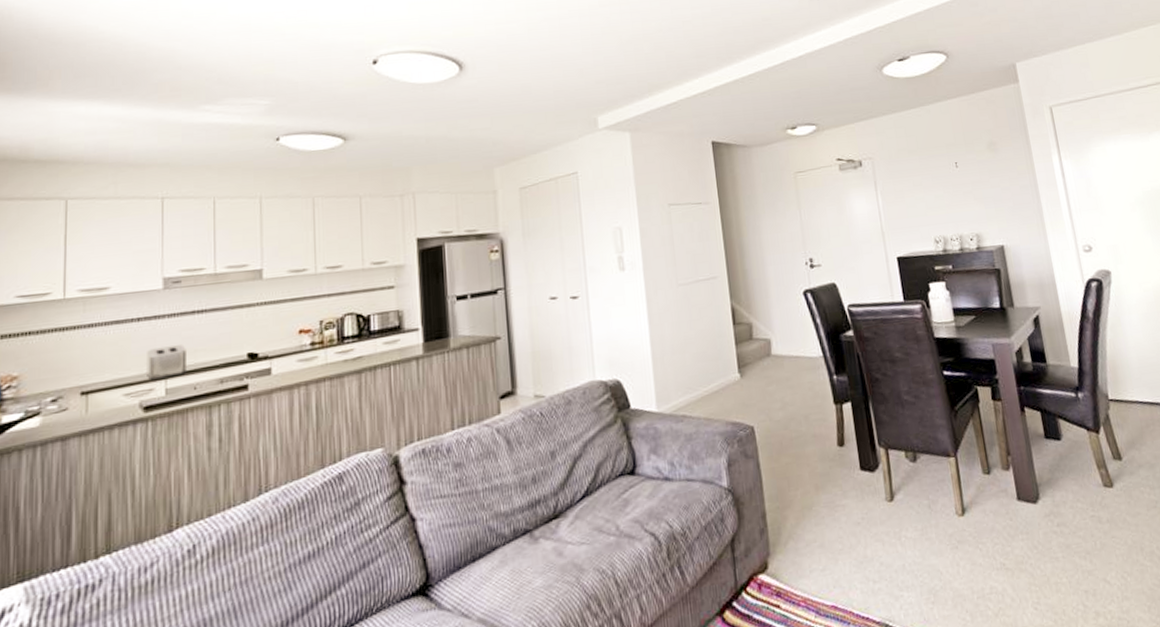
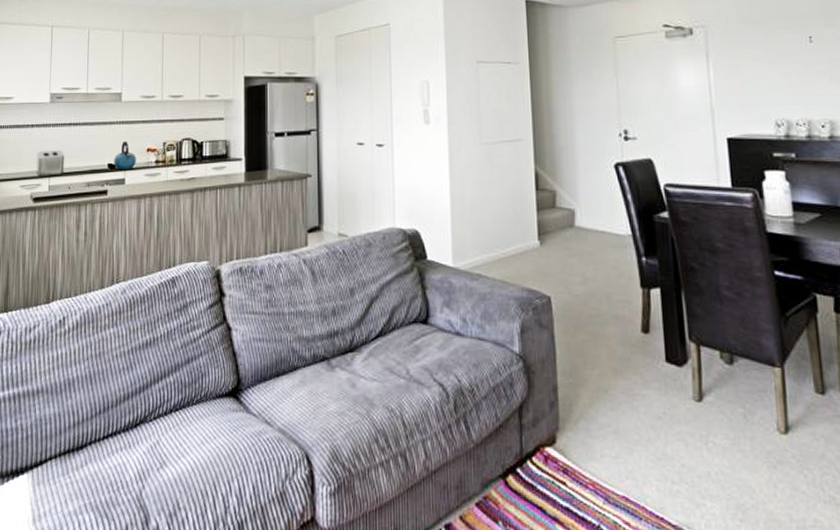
kettle: none [254,324,285,359] -> present [113,141,136,169]

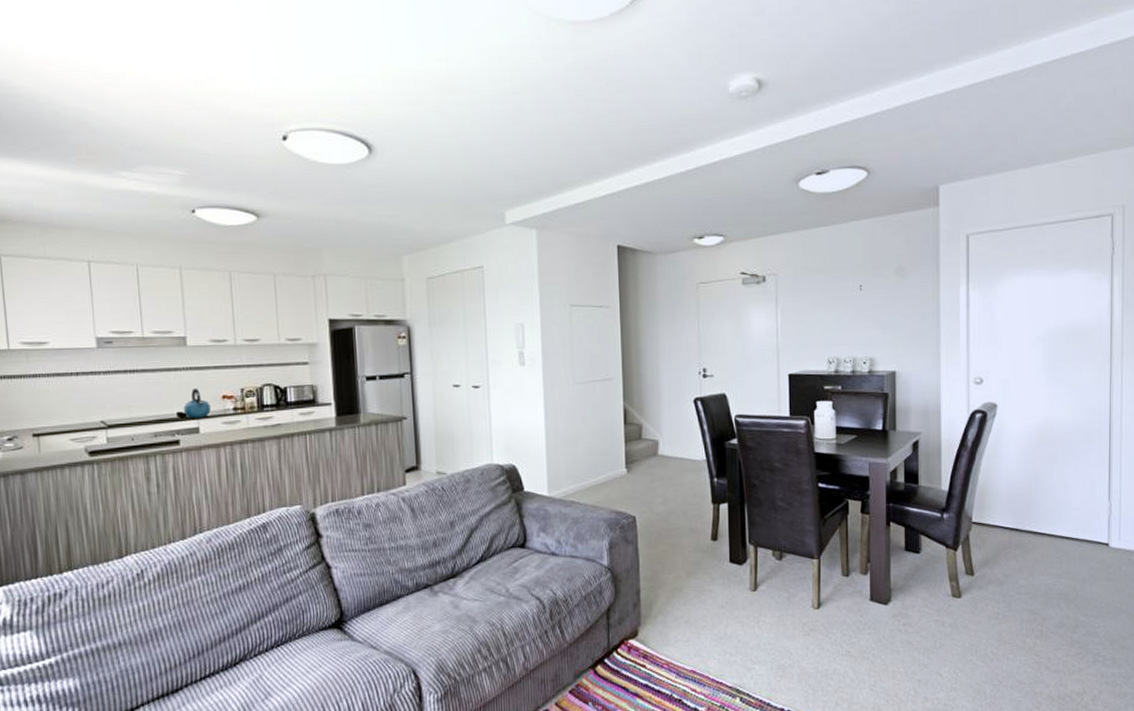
toaster: present [36,150,64,178] -> none [87,400,124,430]

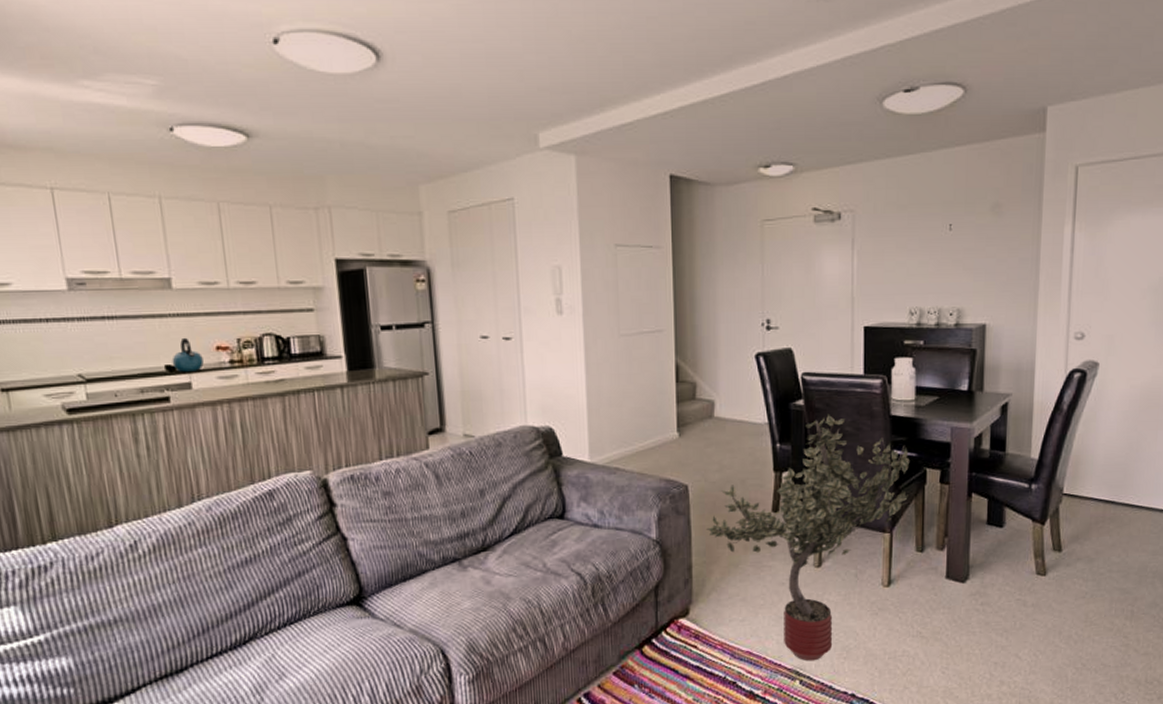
potted tree: none [653,451,834,680] -> present [707,414,910,661]

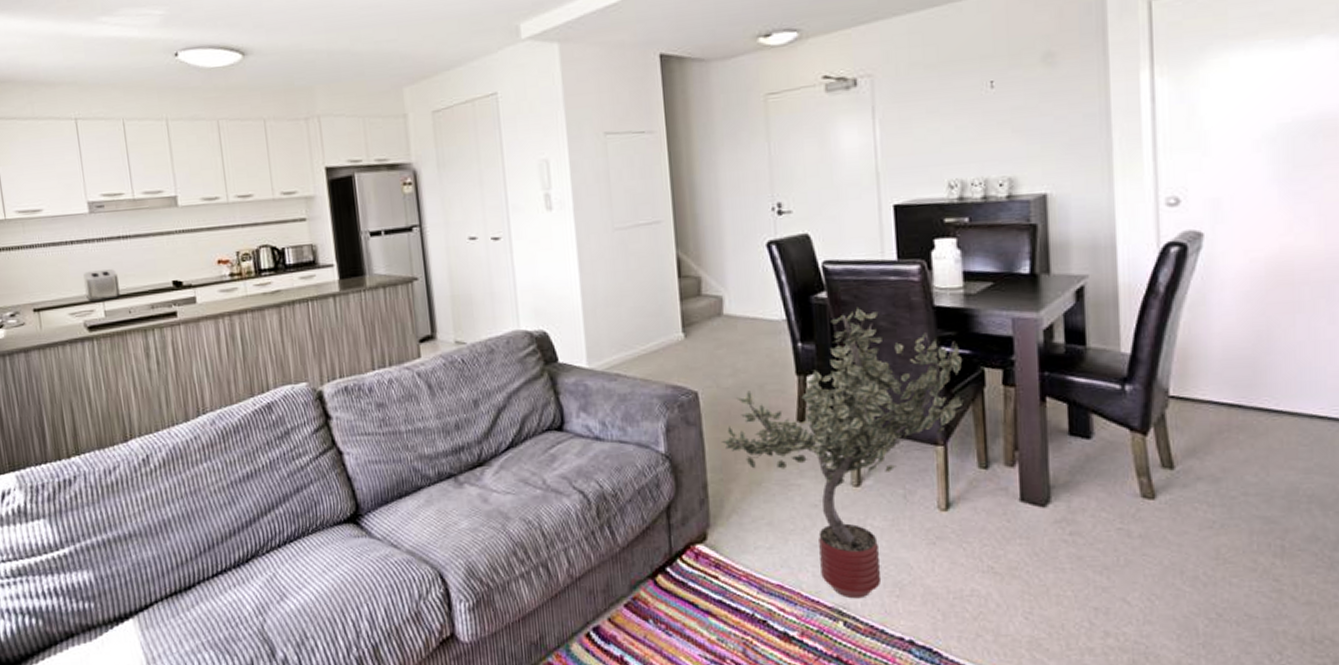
toaster: none [61,350,105,385] -> present [83,269,120,303]
kettle: present [171,337,204,372] -> none [178,252,207,287]

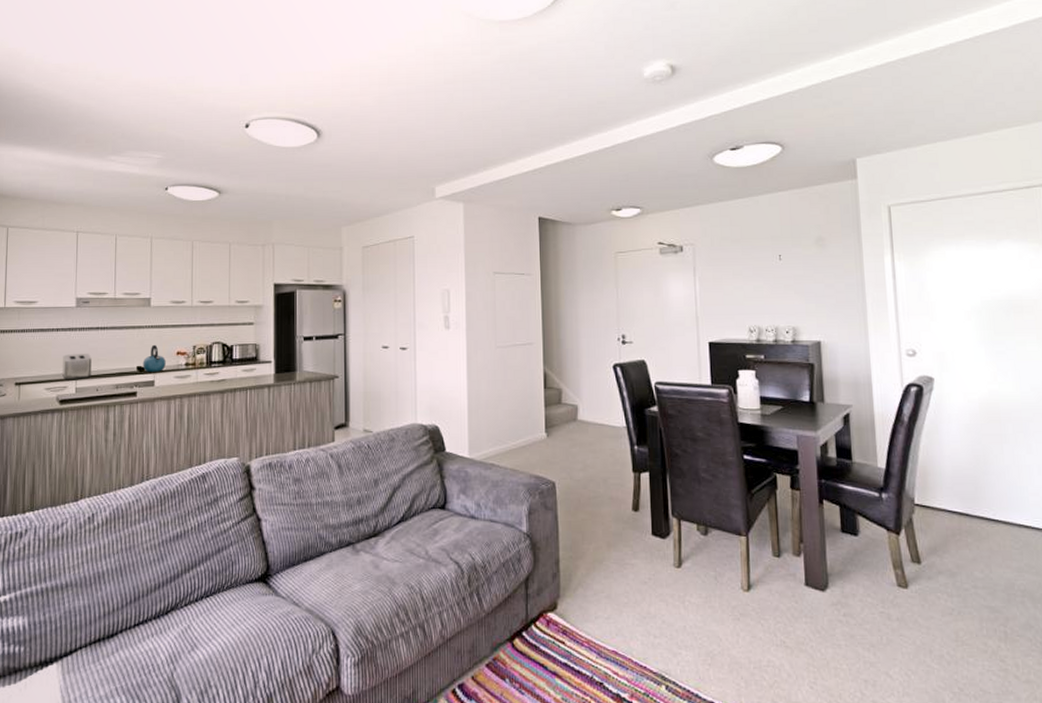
kettle: none [178,252,207,287] -> present [142,344,166,372]
potted tree: present [722,307,966,599] -> none [572,420,763,666]

